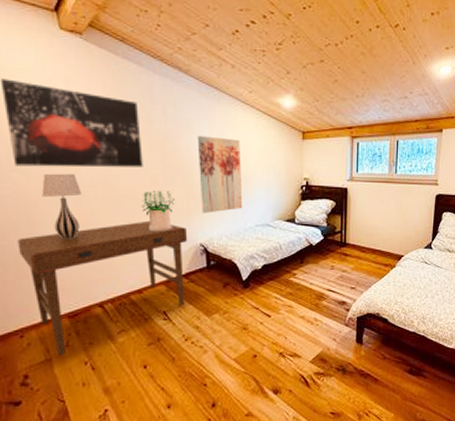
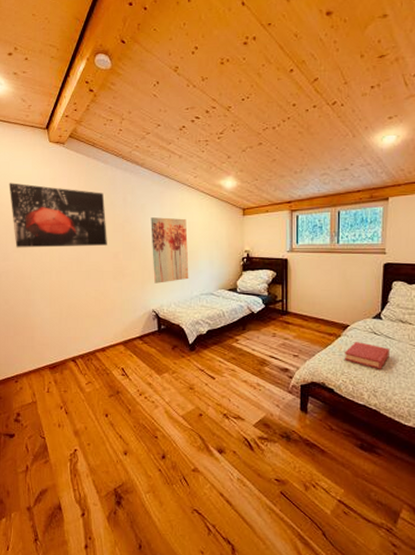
desk: present [17,220,188,356] -> none [16,290,142,400]
table lamp: present [42,173,82,239] -> none [34,252,62,305]
potted plant: present [142,190,175,232] -> none [106,264,132,299]
hardback book: none [397,272,438,297] -> present [344,342,389,369]

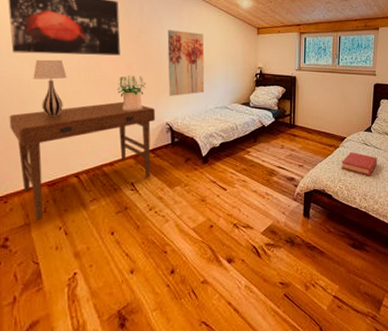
desk: none [16,290,142,400] -> present [9,101,156,221]
table lamp: none [34,252,62,305] -> present [33,59,67,116]
potted plant: none [106,264,132,299] -> present [117,76,146,111]

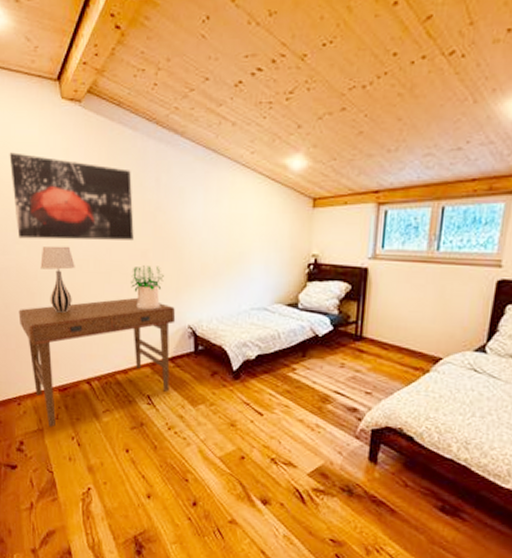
wall art: present [167,30,205,96] -> none [190,206,238,293]
hardback book: present [341,152,377,176] -> none [430,380,492,416]

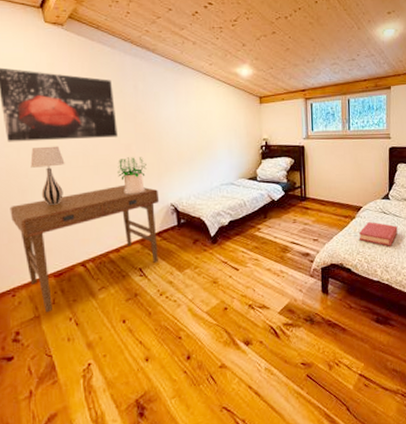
hardback book: none [430,380,492,416] -> present [359,222,397,246]

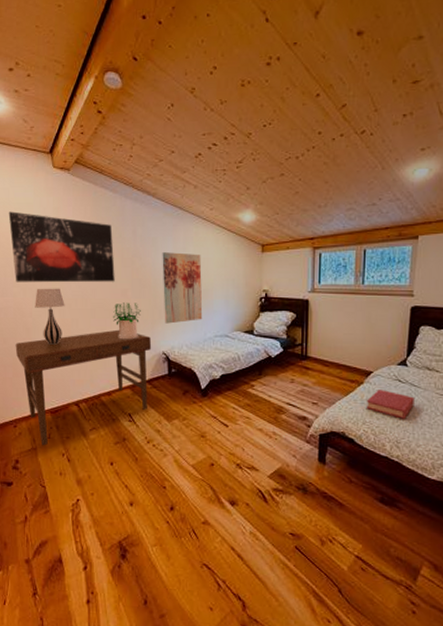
wall art: none [165,106,208,176] -> present [162,252,203,324]

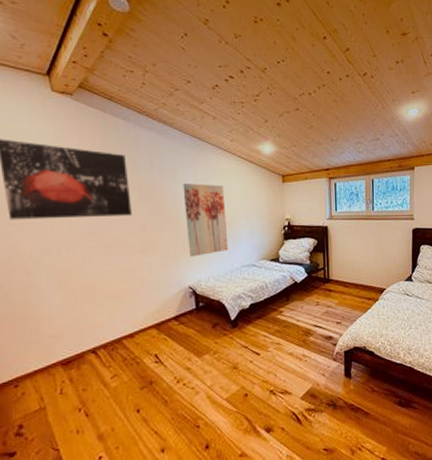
desk: present [15,329,152,446] -> none [12,266,177,404]
table lamp: present [35,288,65,345] -> none [35,224,74,288]
potted plant: present [113,302,141,340] -> none [132,237,163,277]
hardback book: present [366,390,414,419] -> none [382,304,420,329]

